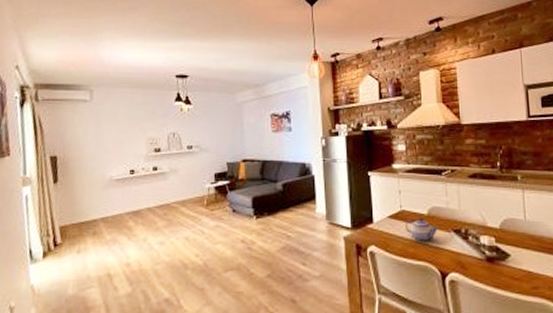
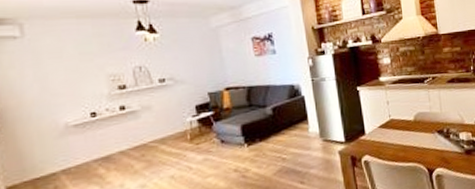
teapot: present [406,217,437,242] -> none [395,123,423,146]

